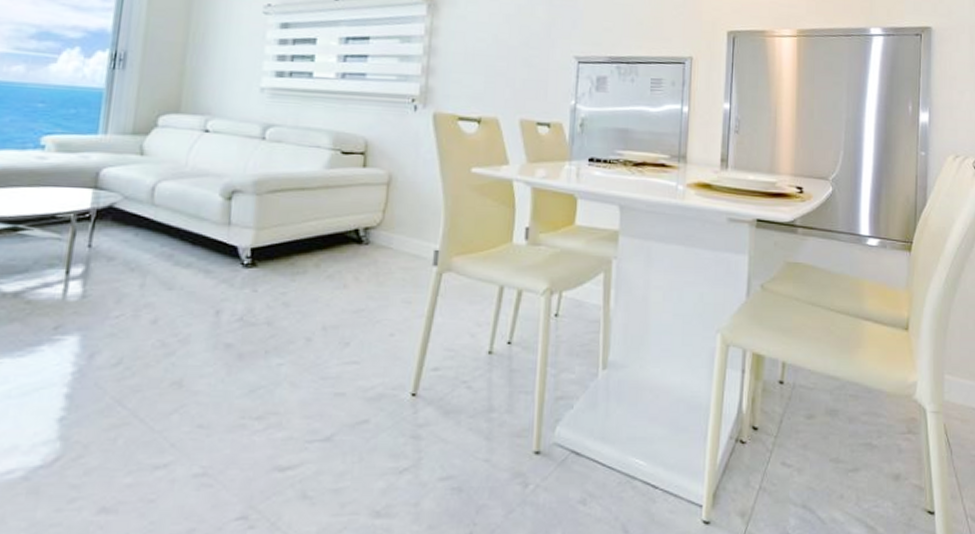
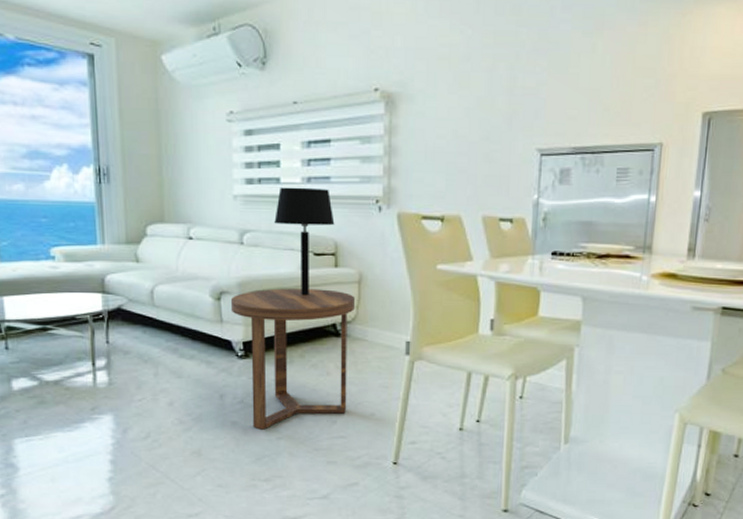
side table: none [241,188,382,354] -> present [230,288,354,430]
table lamp: none [302,81,367,197] -> present [274,187,335,296]

